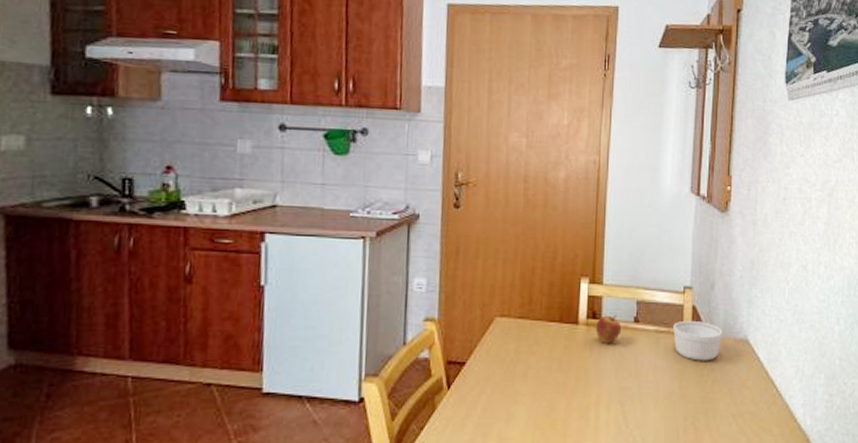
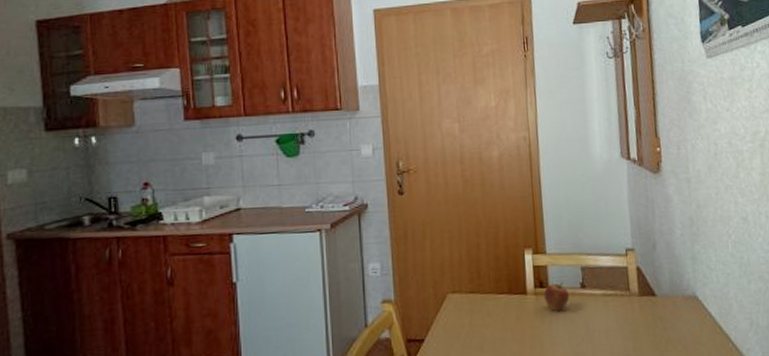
ramekin: present [673,320,723,361] -> none [620,281,671,321]

